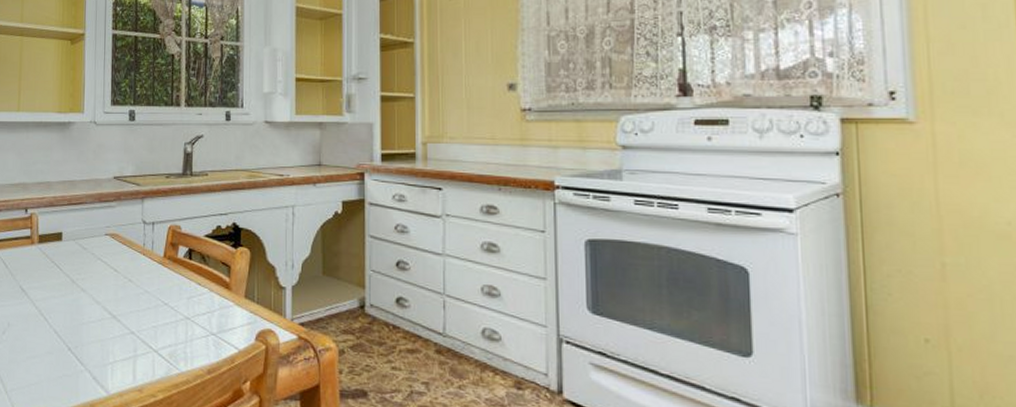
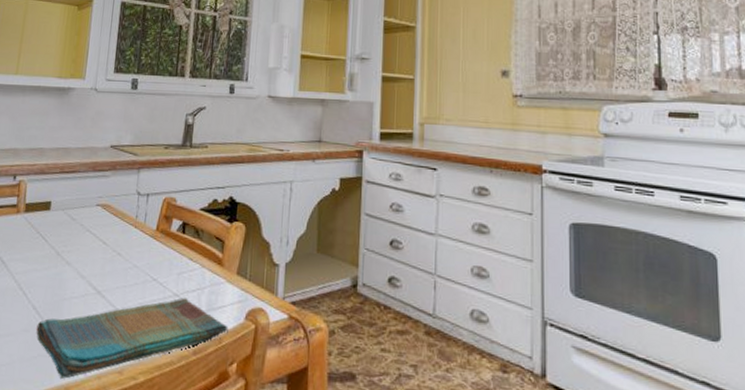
dish towel: none [59,320,240,396] -> present [36,298,228,379]

